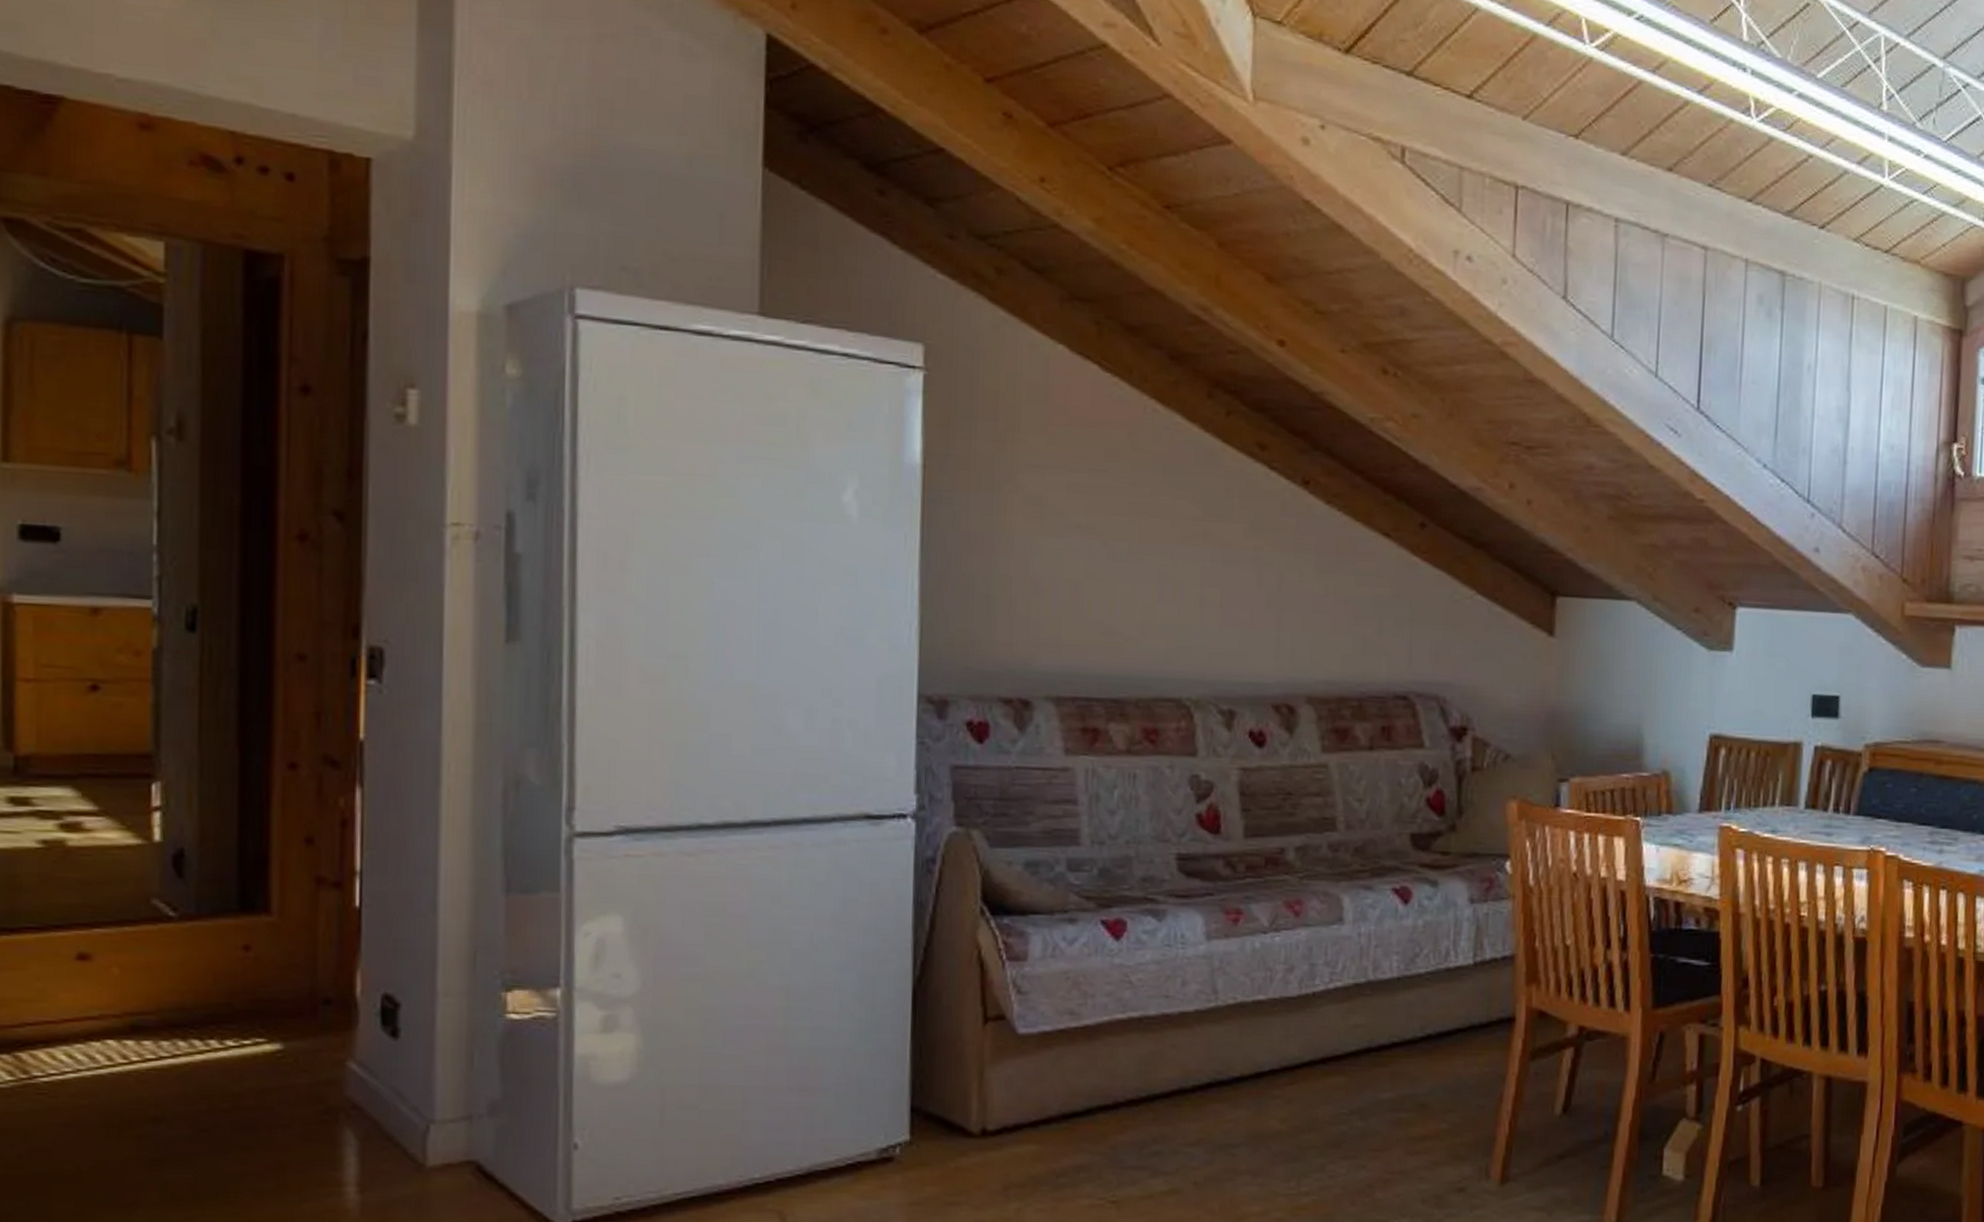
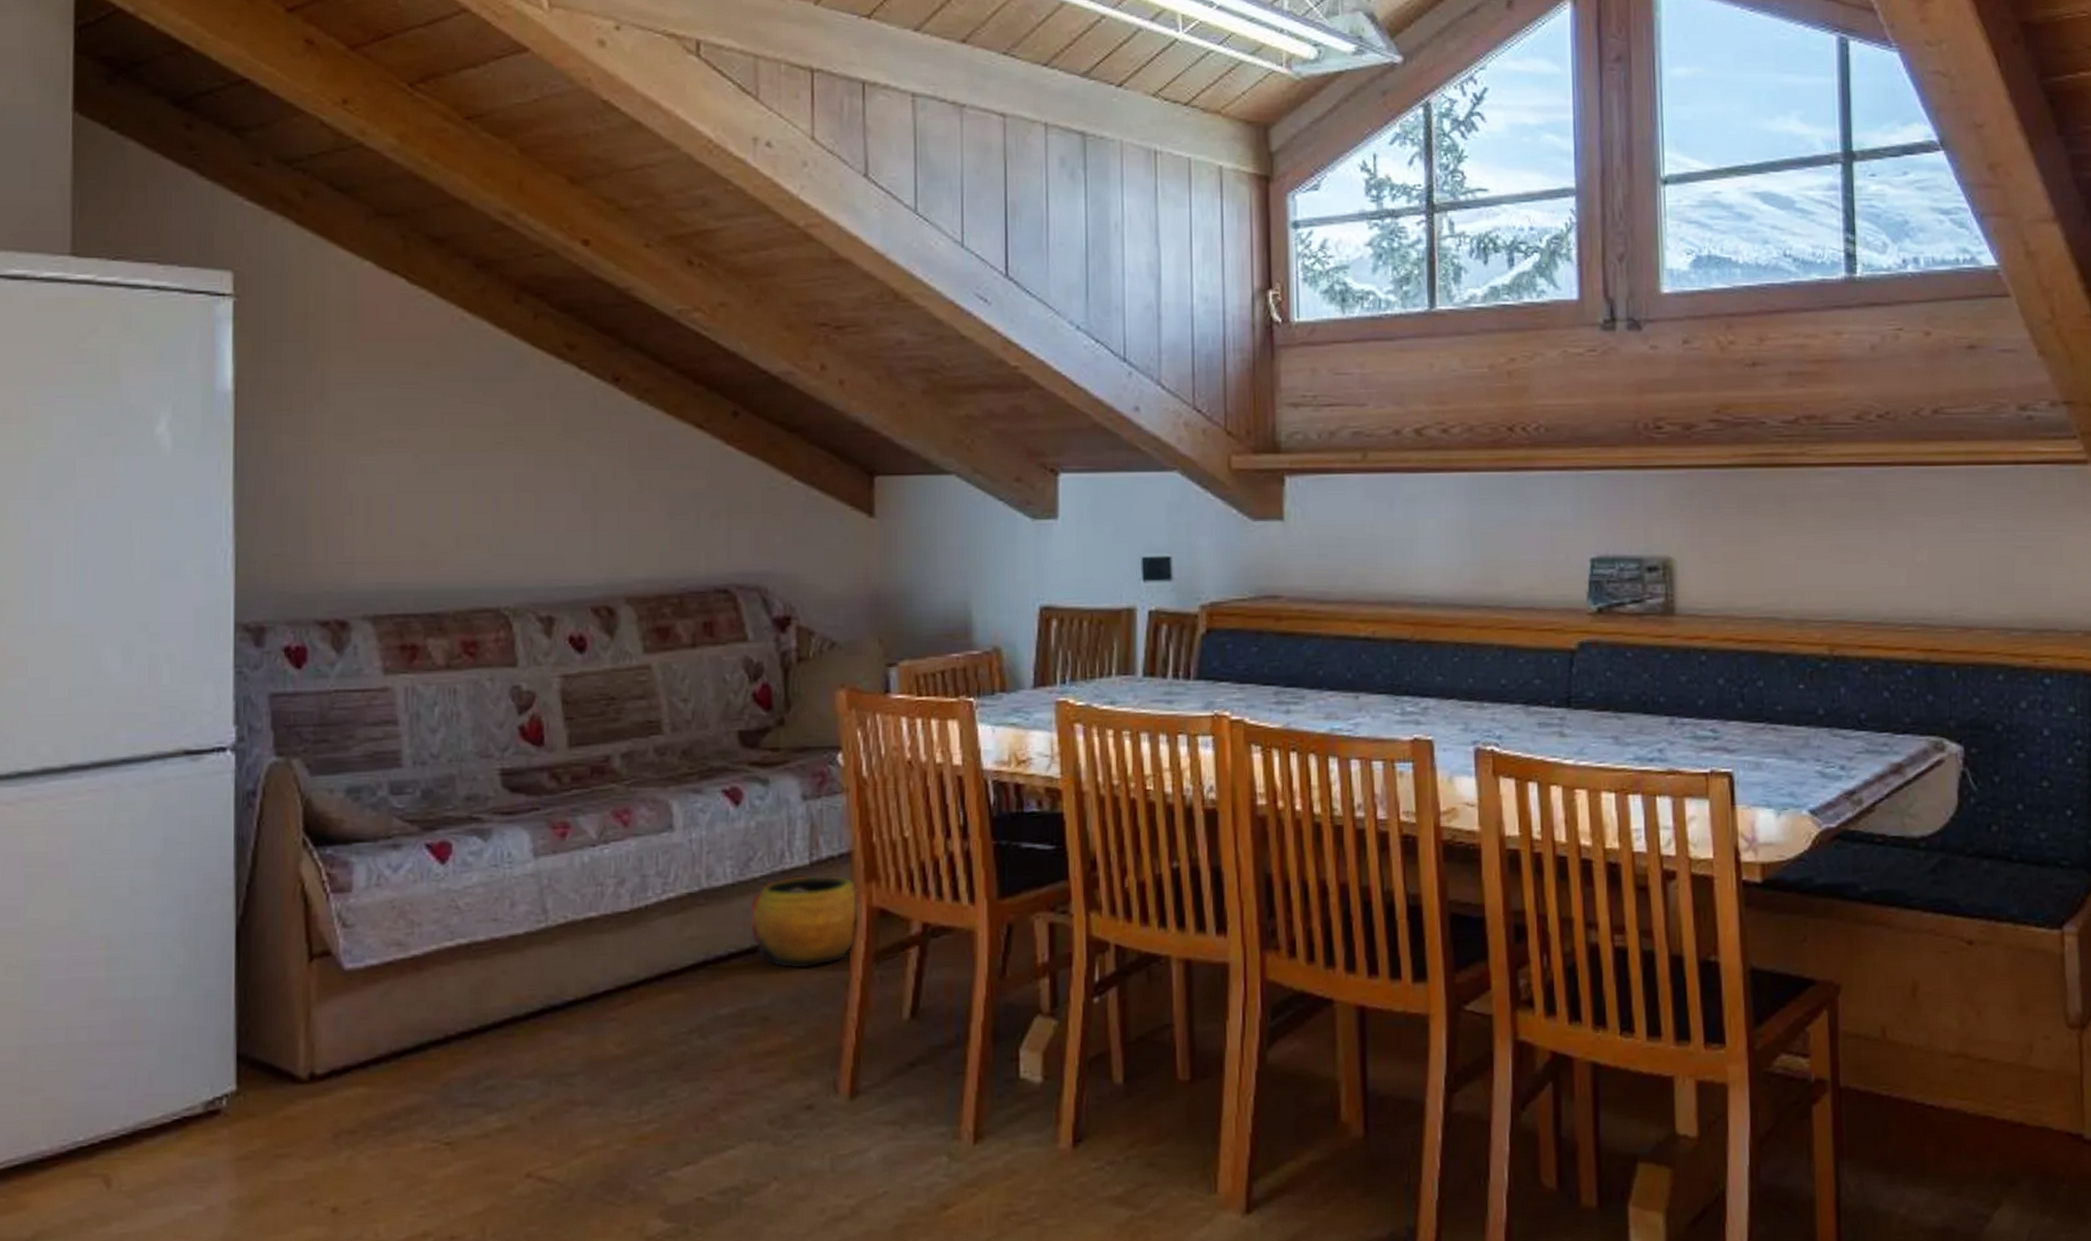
clay pot: none [1413,974,1518,1061] -> present [751,875,857,969]

